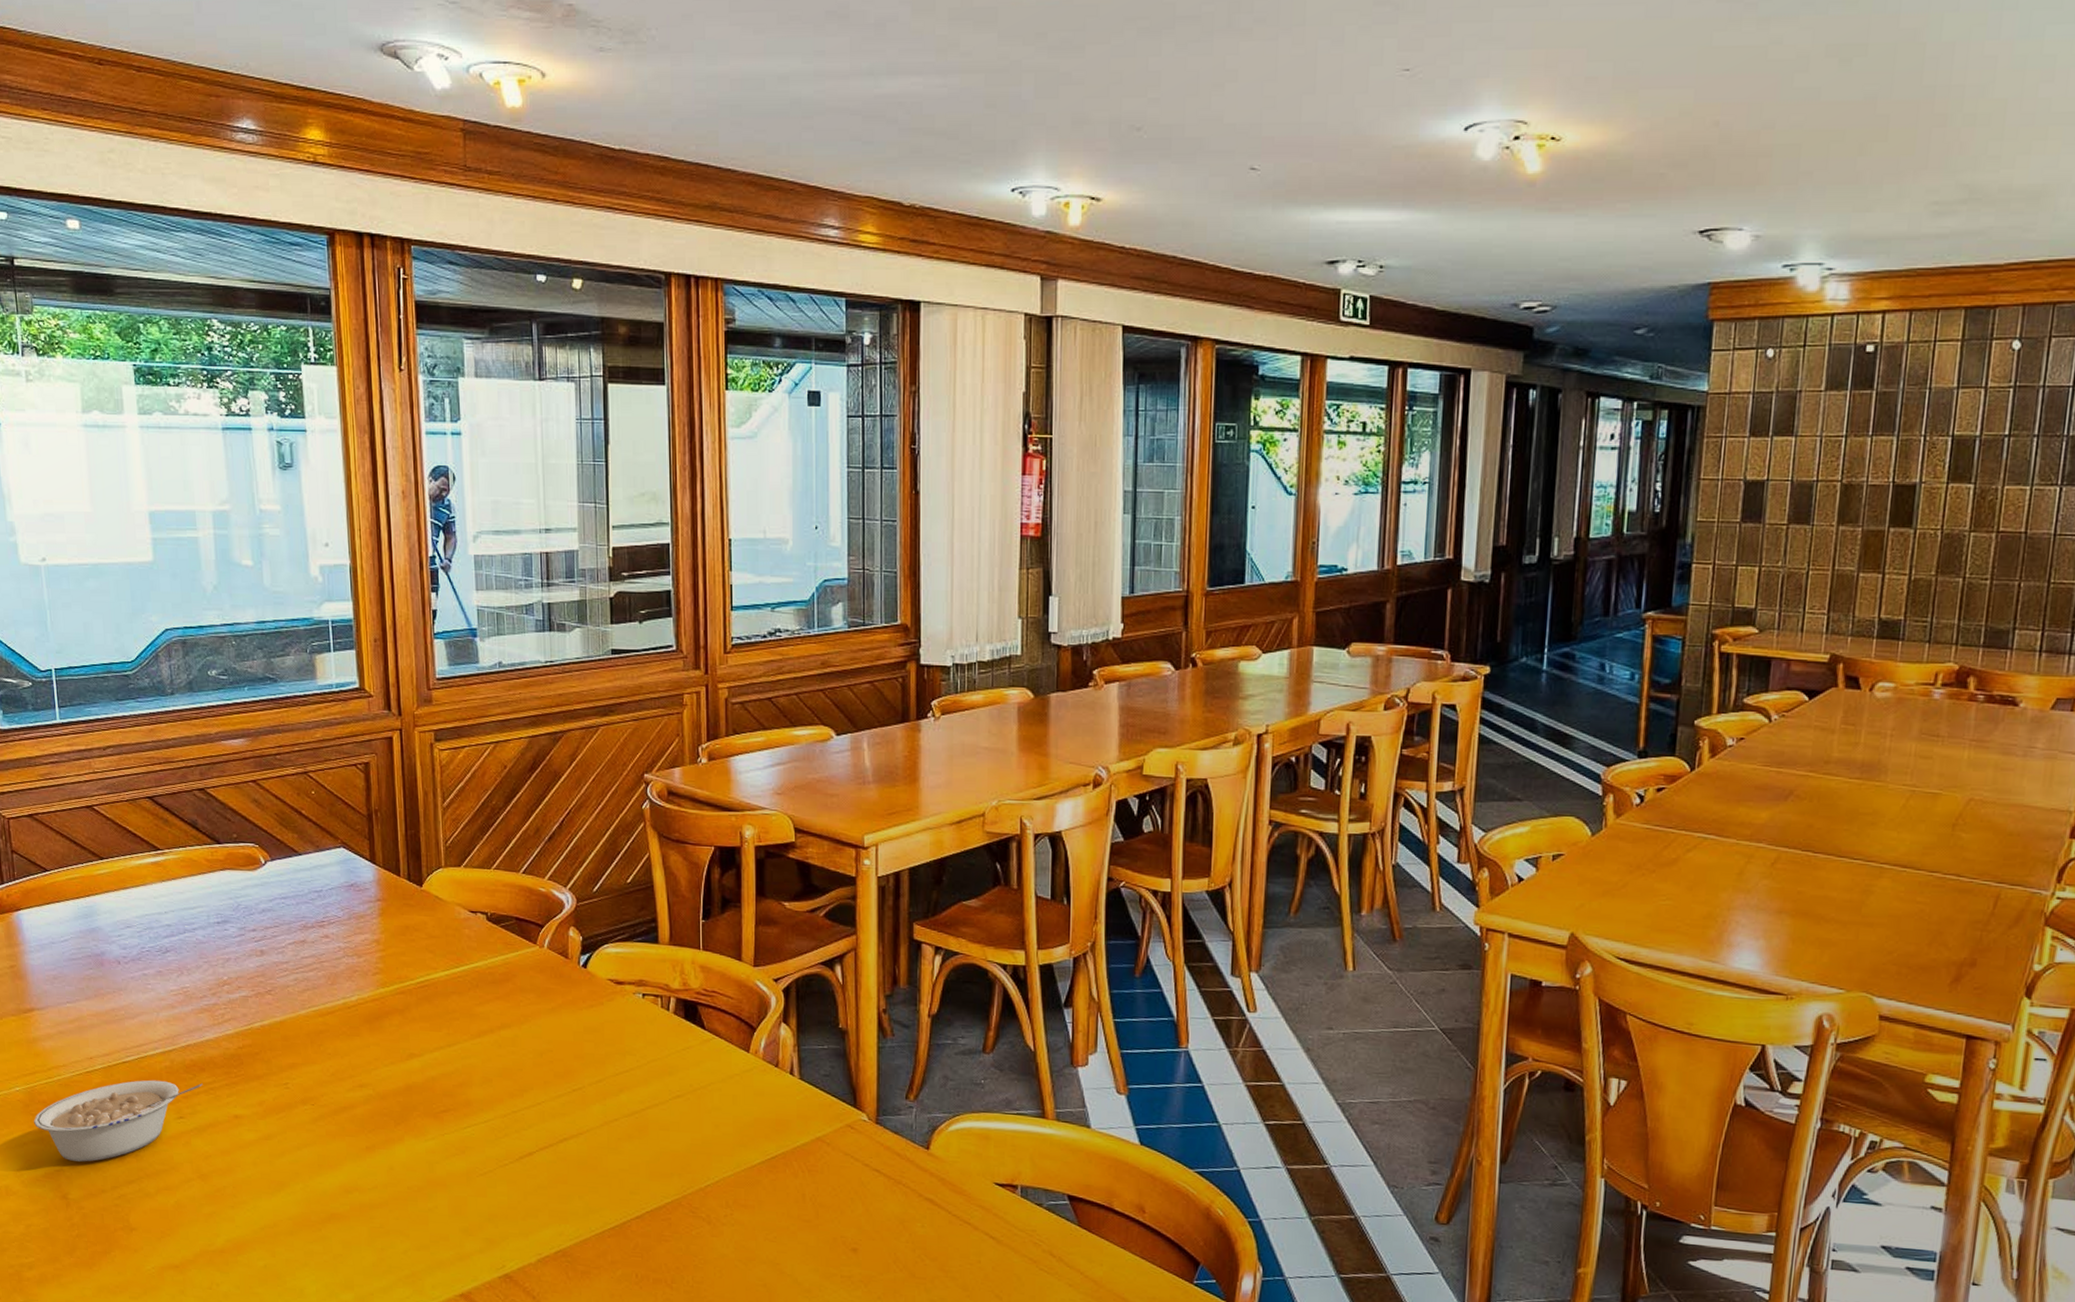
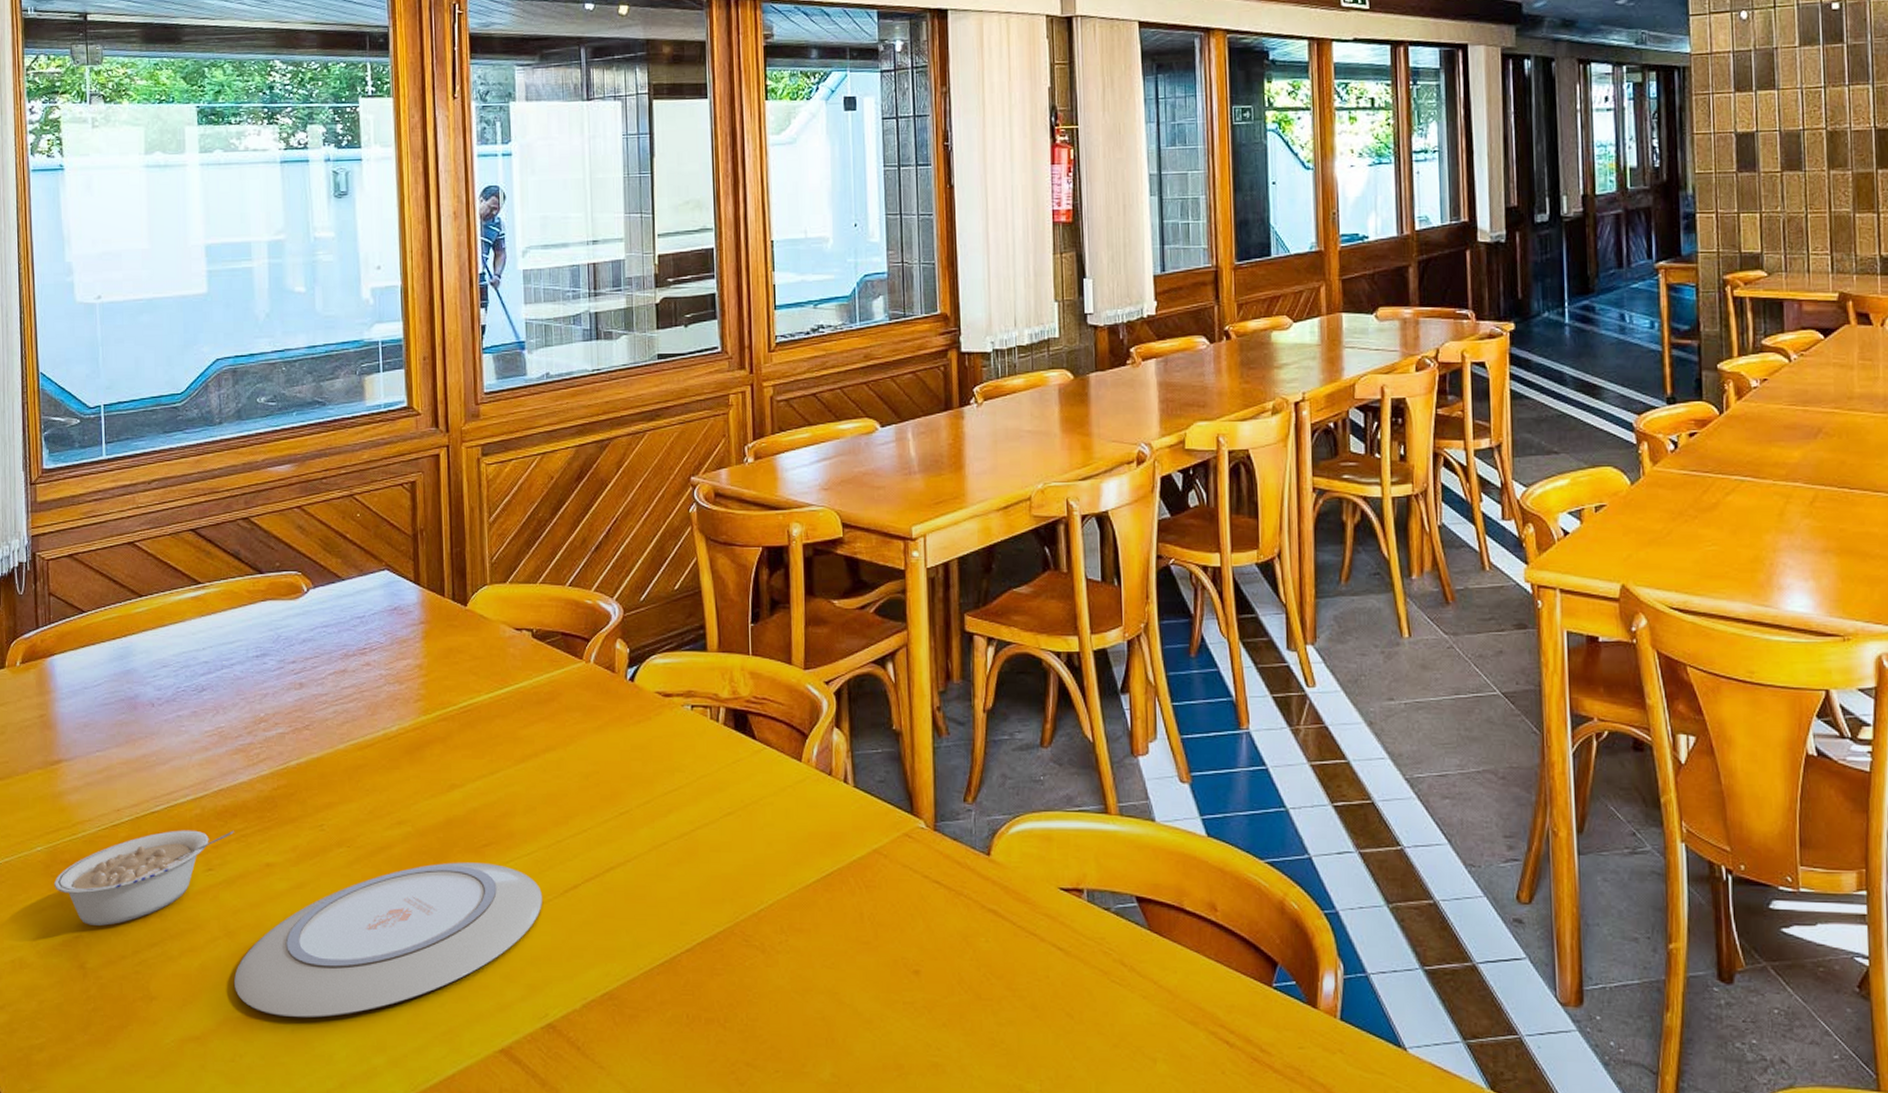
plate: none [208,1125,499,1256] -> present [234,862,542,1018]

